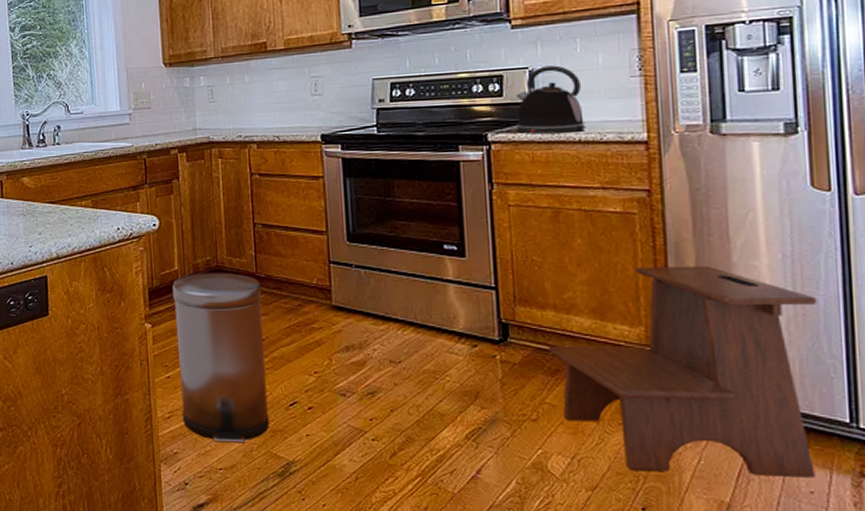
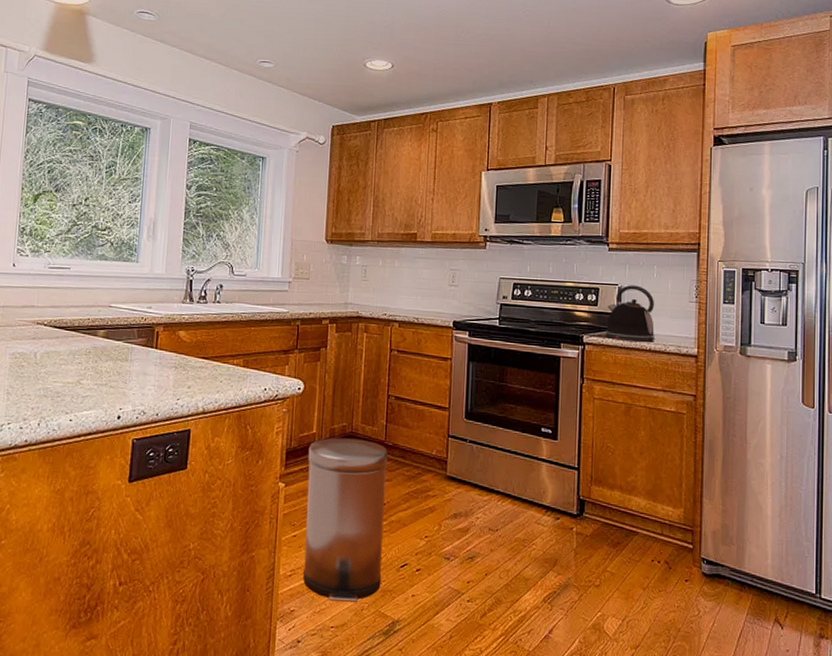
step stool: present [549,265,817,478] -> none [613,458,800,639]

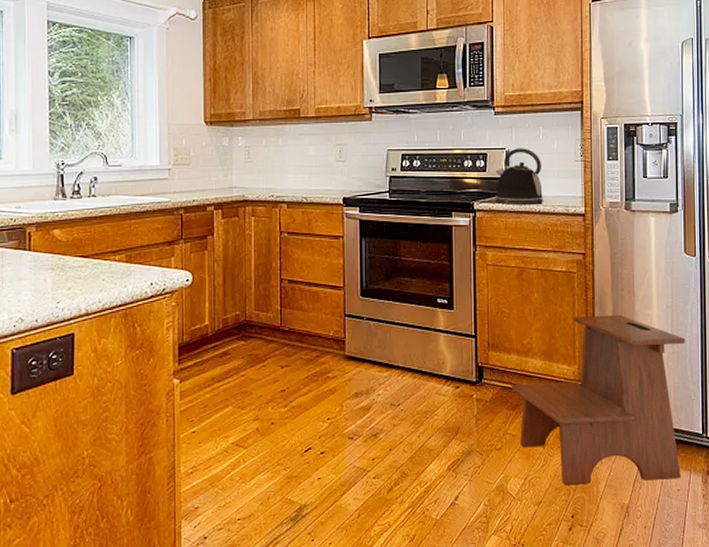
pedal bin: present [303,437,388,604] -> none [202,327,286,494]
step stool: none [613,458,800,639] -> present [512,314,686,485]

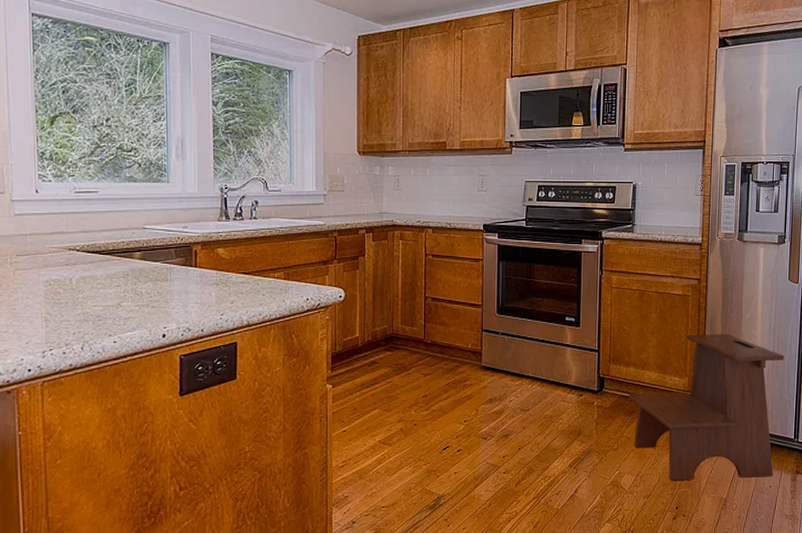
kettle: present [495,148,544,206] -> none [621,182,666,235]

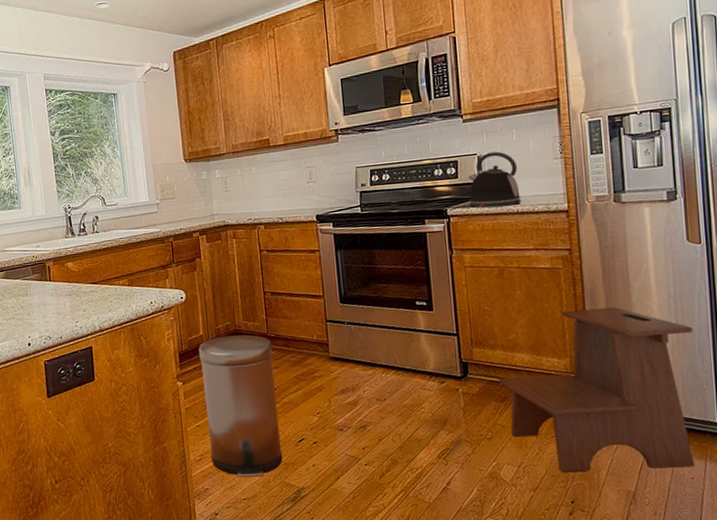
pedal bin: none [352,339,427,486] -> present [198,334,283,478]
kettle: none [621,182,666,235] -> present [468,151,522,208]

